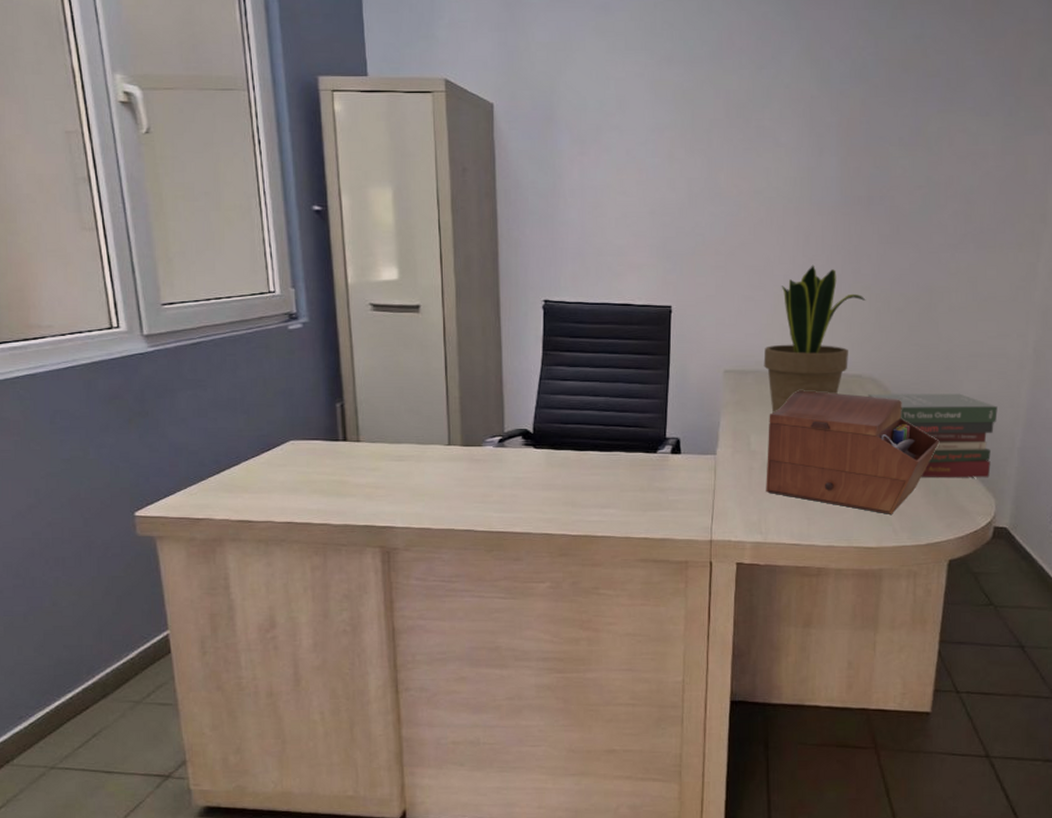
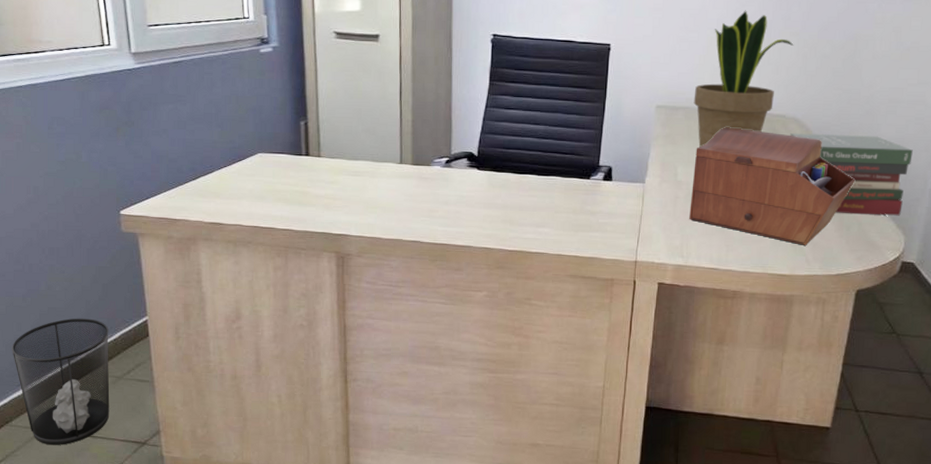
waste bin: none [12,636,127,785] -> present [12,318,110,445]

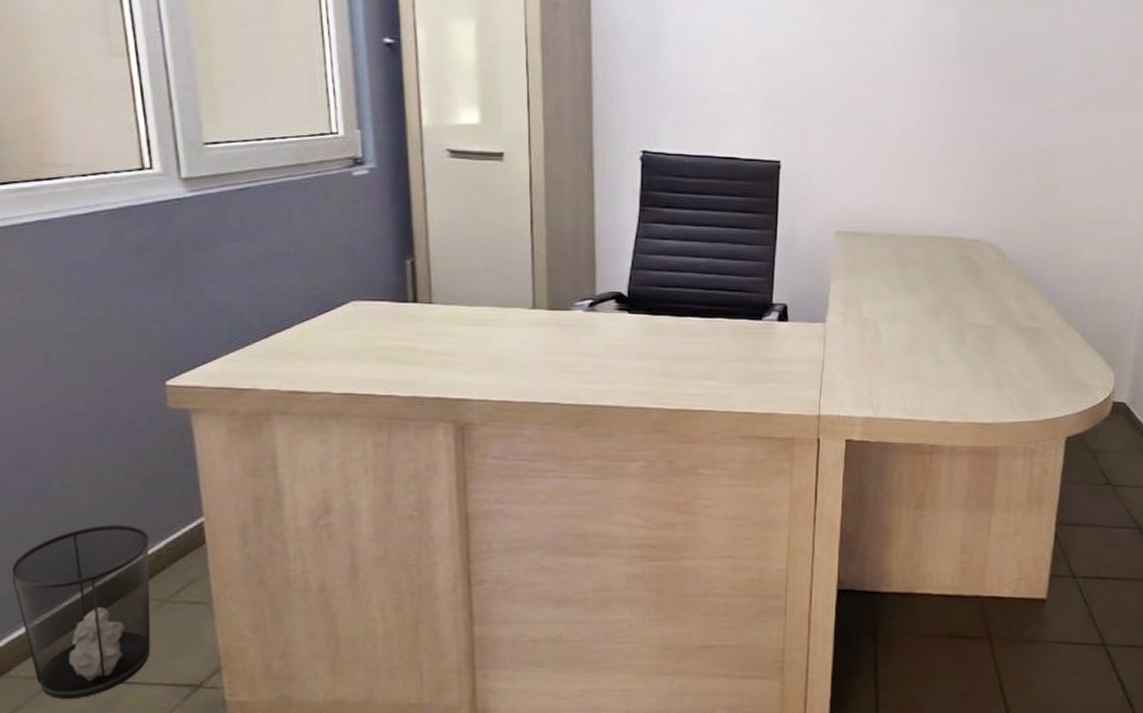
sewing box: present [689,127,856,245] -> none [878,255,1059,388]
potted plant: present [693,10,794,148] -> none [877,121,985,279]
books: present [790,133,913,216] -> none [986,260,1117,350]

